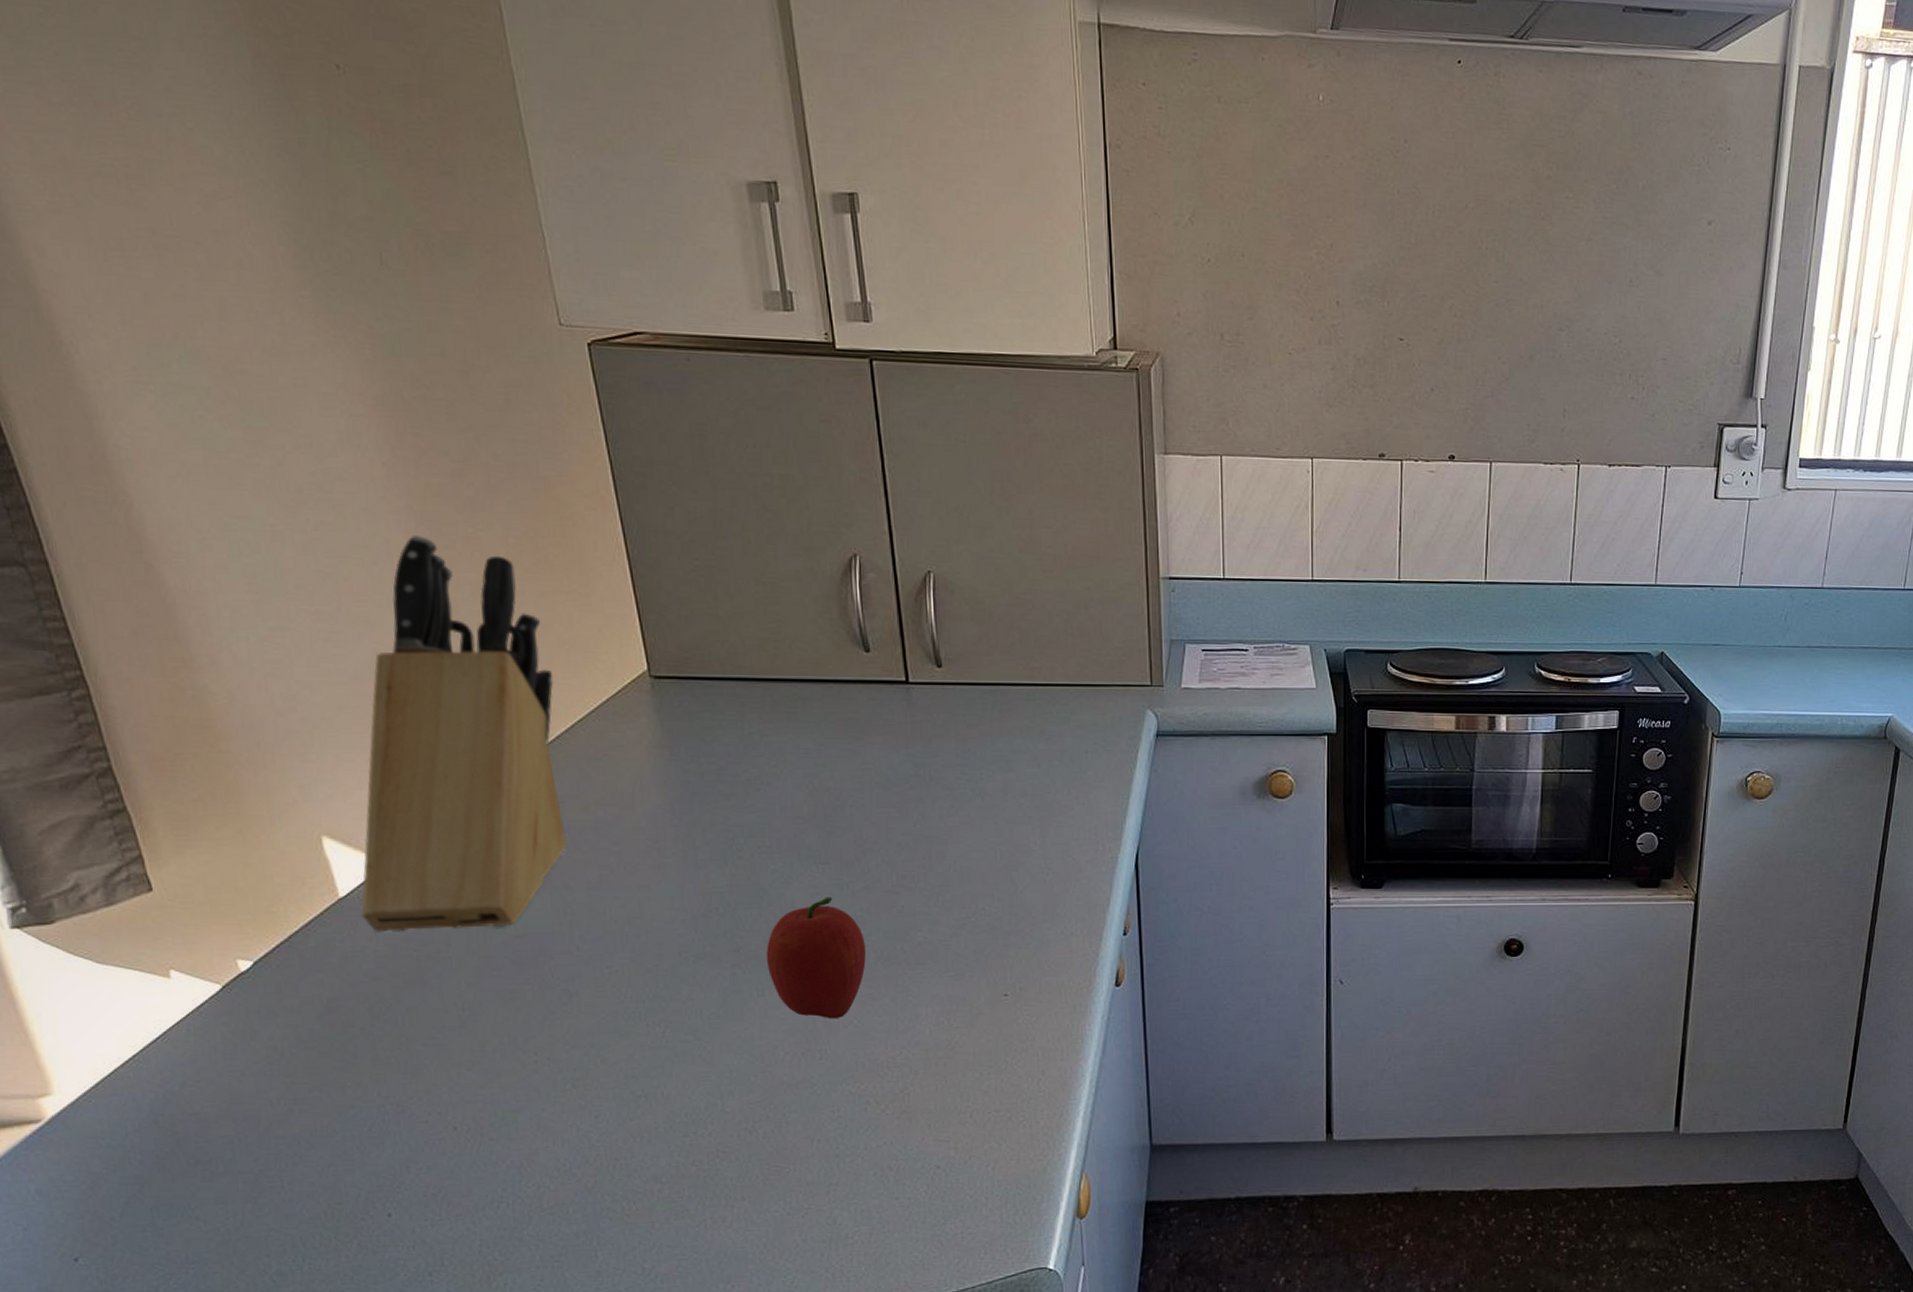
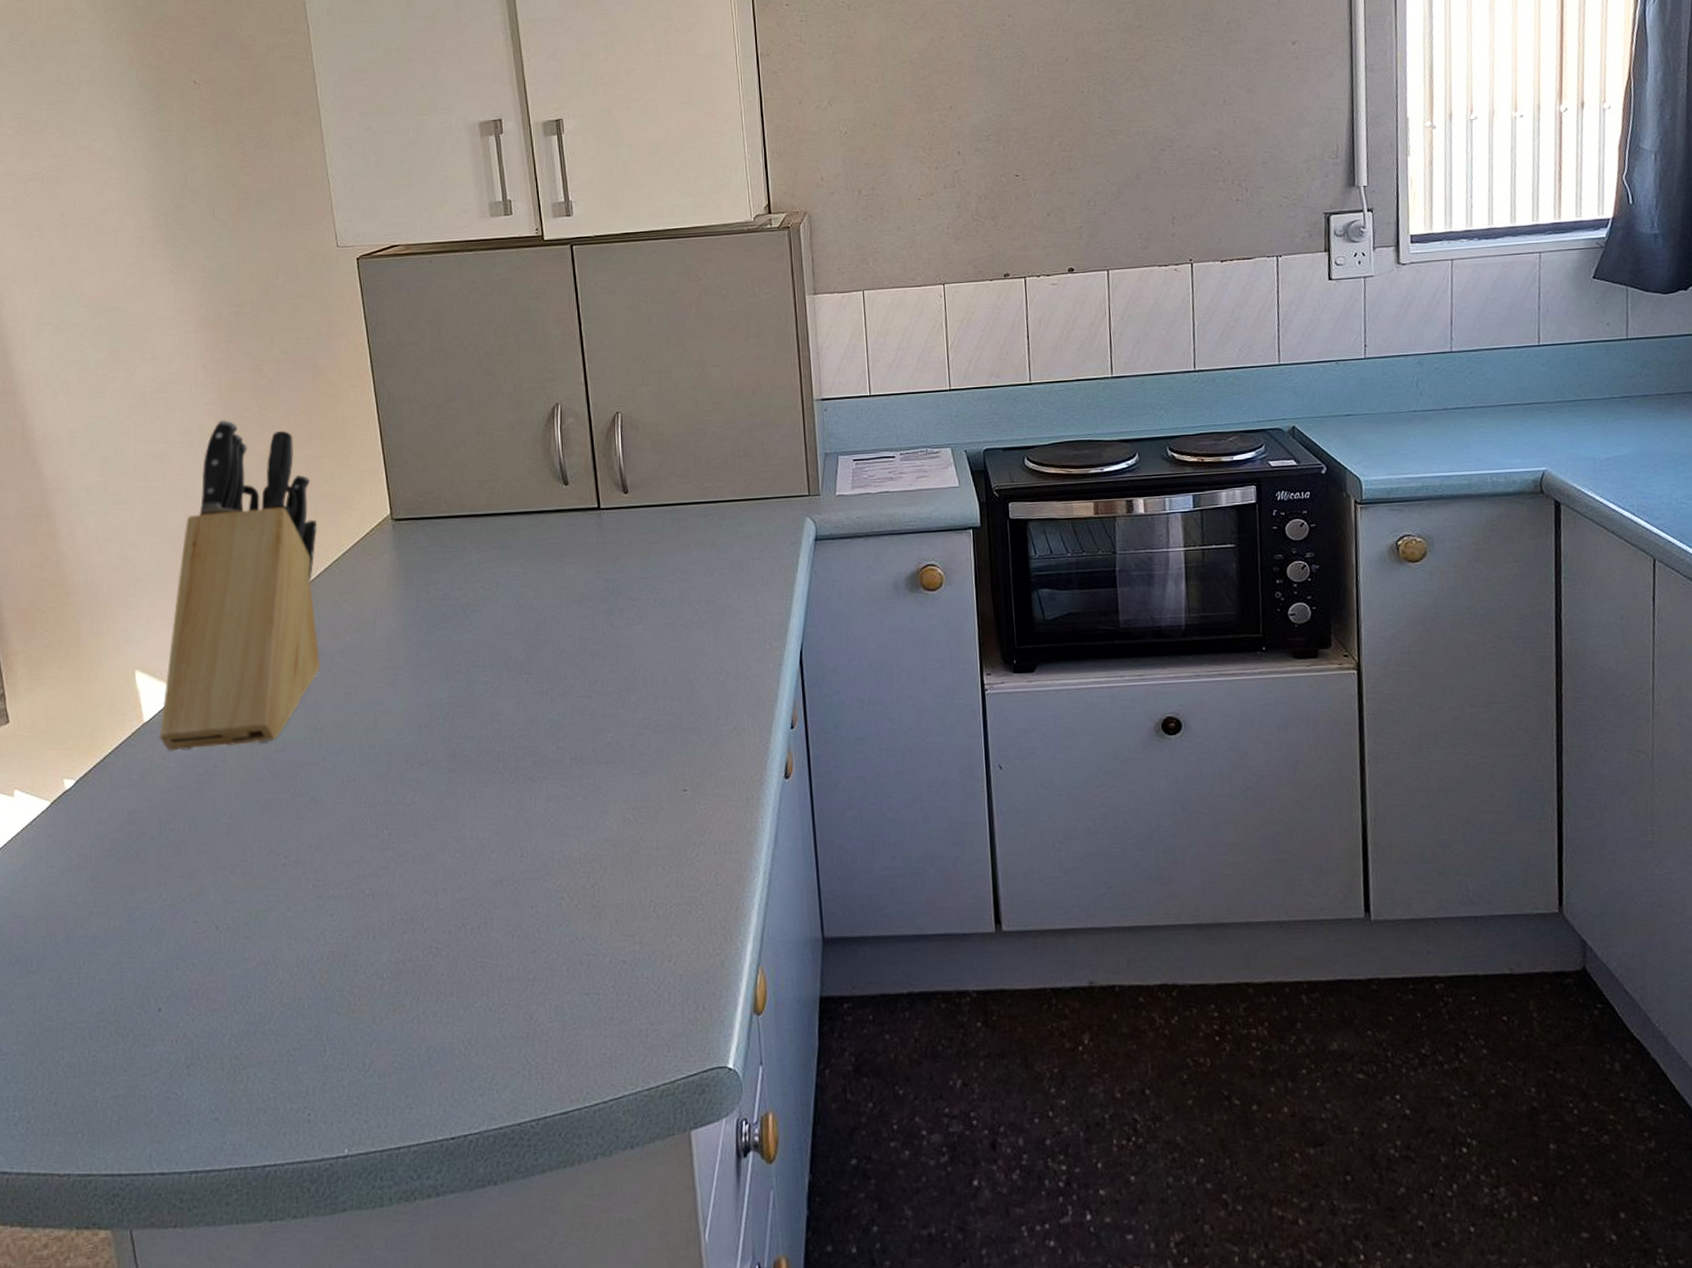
fruit: present [766,896,866,1019] -> none [477,703,562,818]

